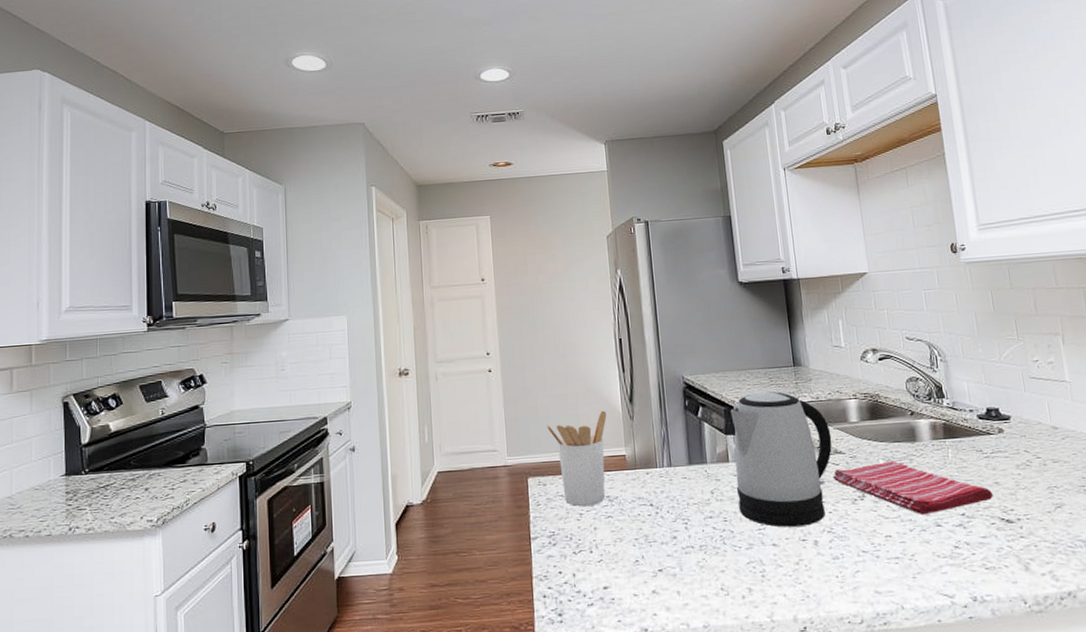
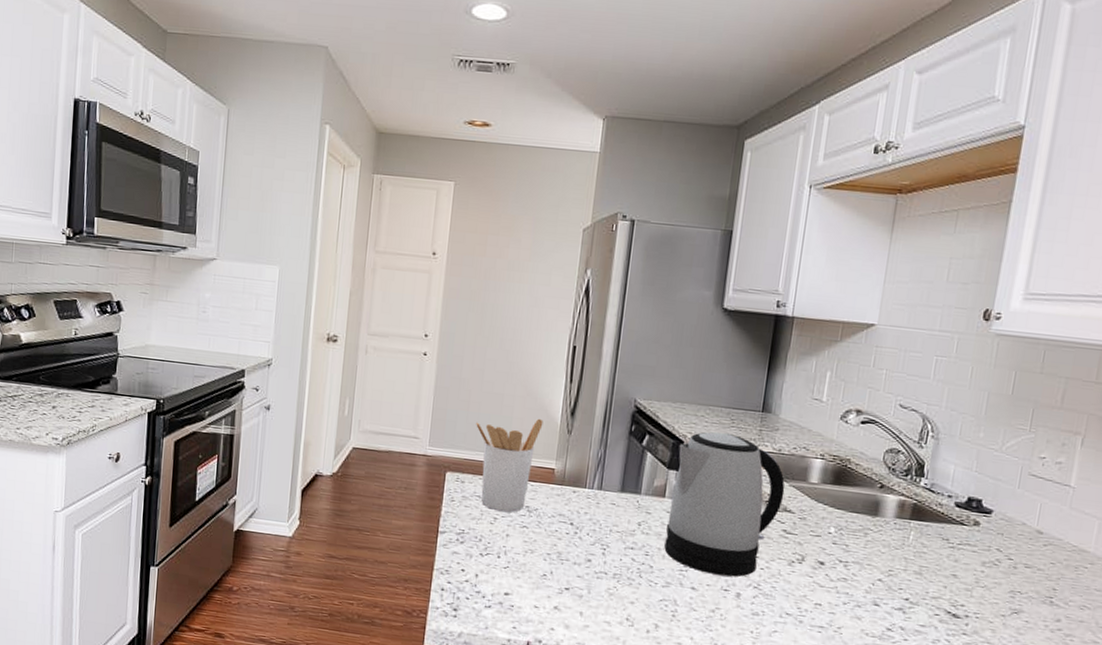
dish towel: present [832,460,994,515] -> none [774,528,947,592]

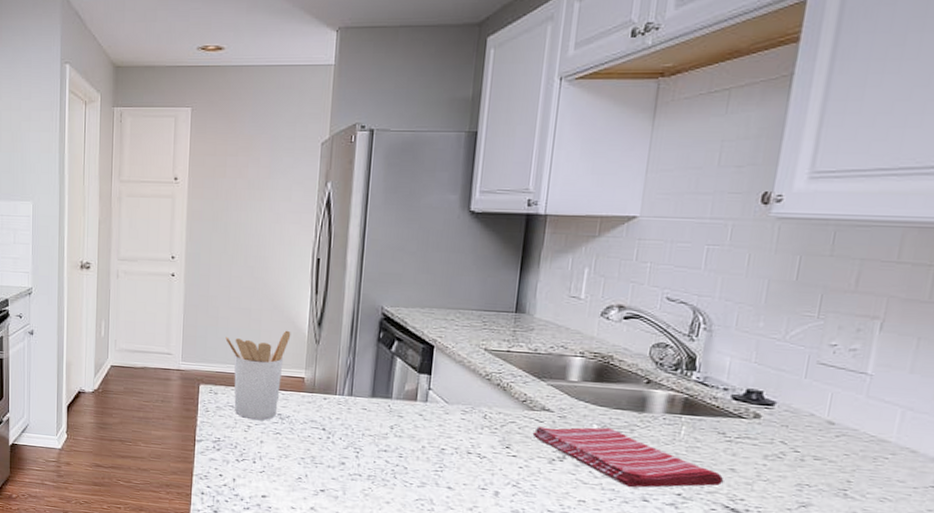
kettle: present [664,431,785,577] -> none [418,335,543,476]
dish towel: none [774,528,947,592] -> present [532,427,724,488]

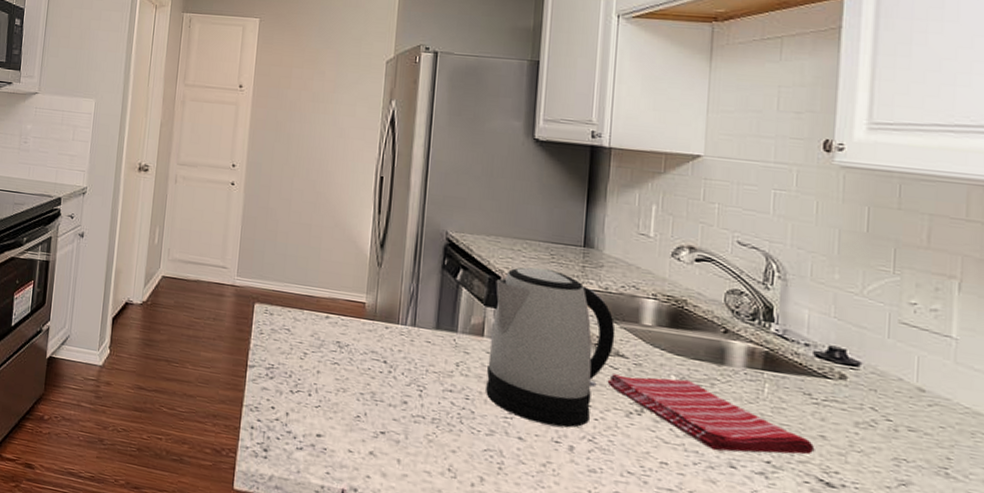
utensil holder: present [225,330,291,420] -> none [284,250,352,348]
kettle: none [418,335,543,476] -> present [486,267,616,428]

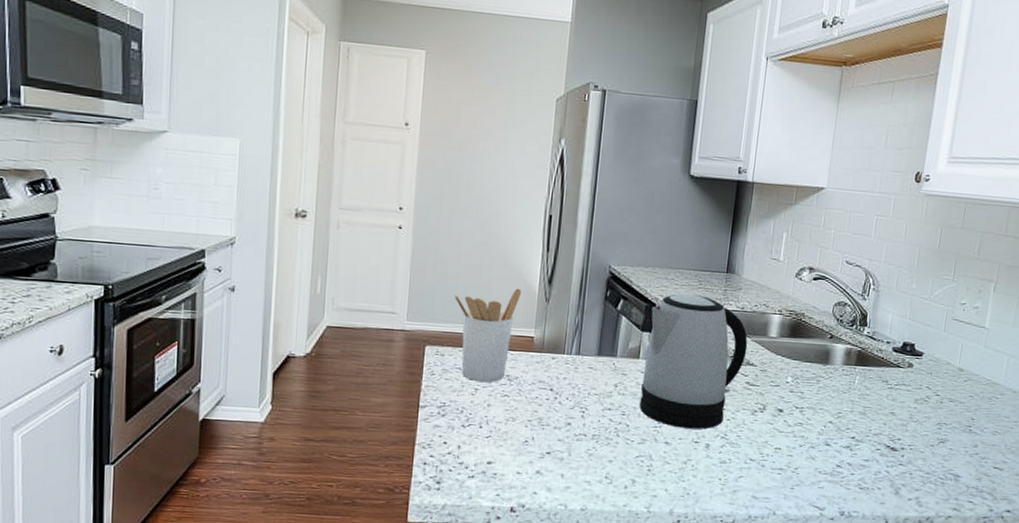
utensil holder: none [284,250,352,348] -> present [454,288,522,383]
dish towel: present [607,374,815,455] -> none [738,379,887,434]

